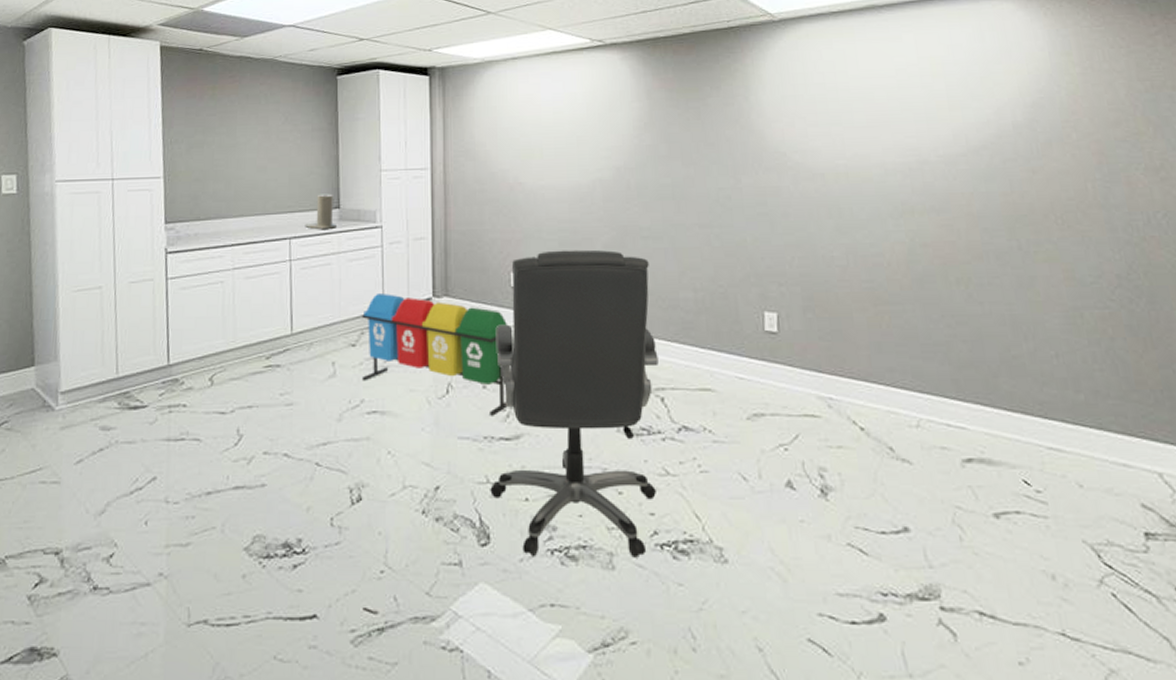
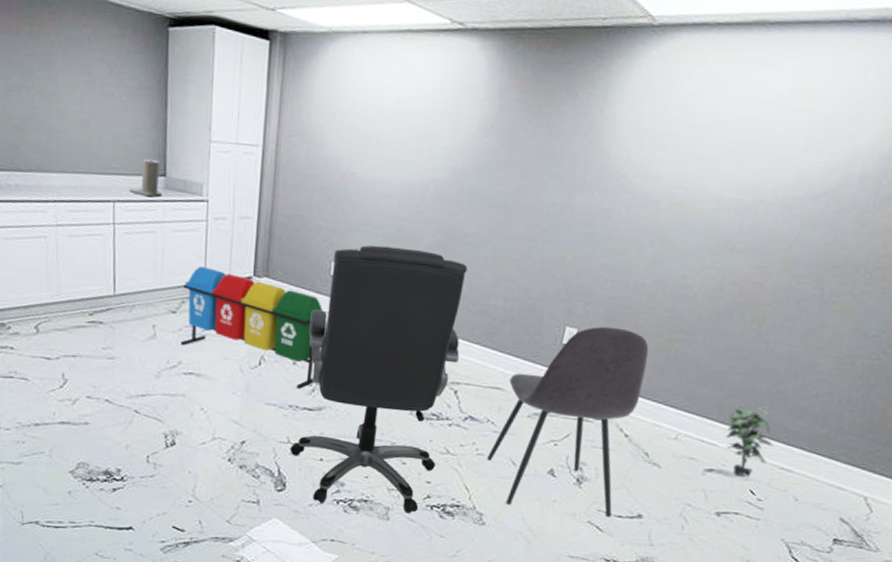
chair: none [713,306,873,536] -> present [487,326,649,518]
potted plant: none [967,375,1031,463] -> present [726,404,774,477]

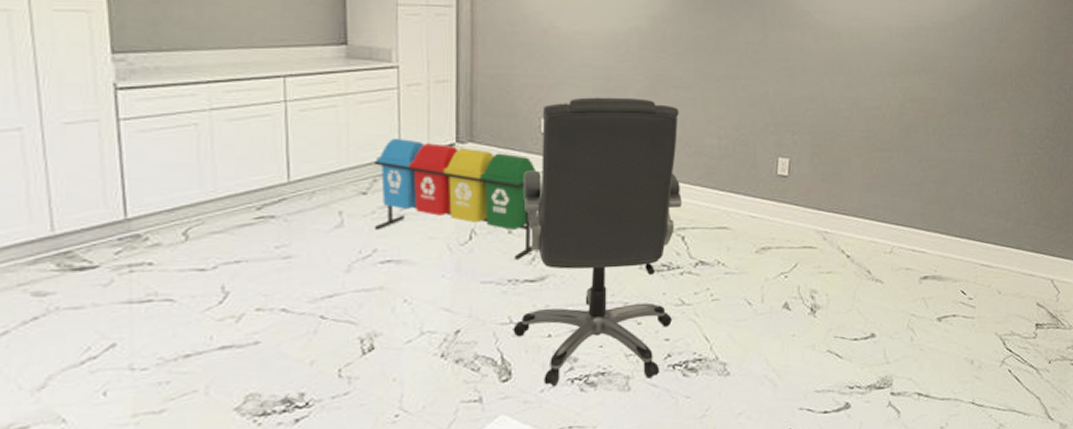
paper towel: present [129,158,163,198] -> none [303,27,345,68]
chair: present [487,326,649,518] -> none [723,153,855,348]
potted plant: present [726,404,774,477] -> none [930,208,972,278]

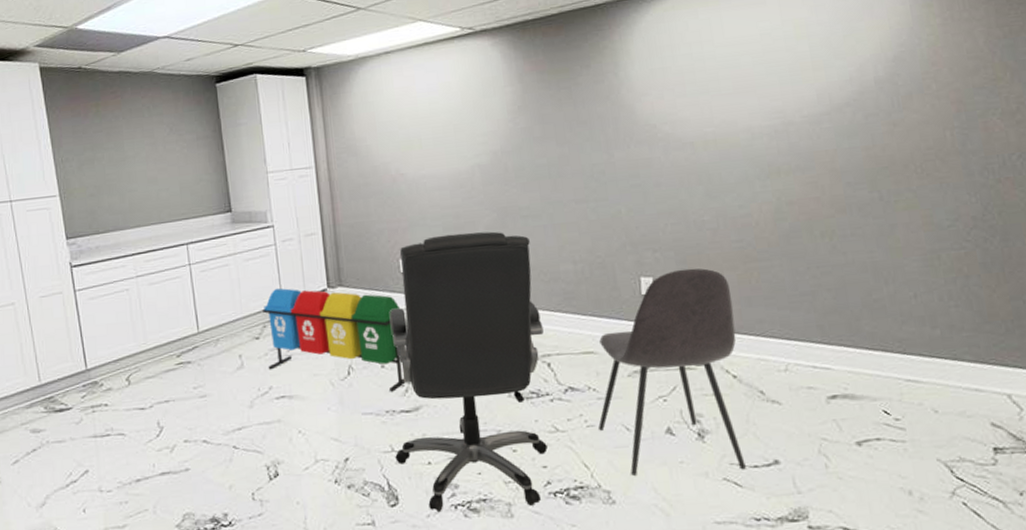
chair: none [723,153,855,348] -> present [598,268,746,476]

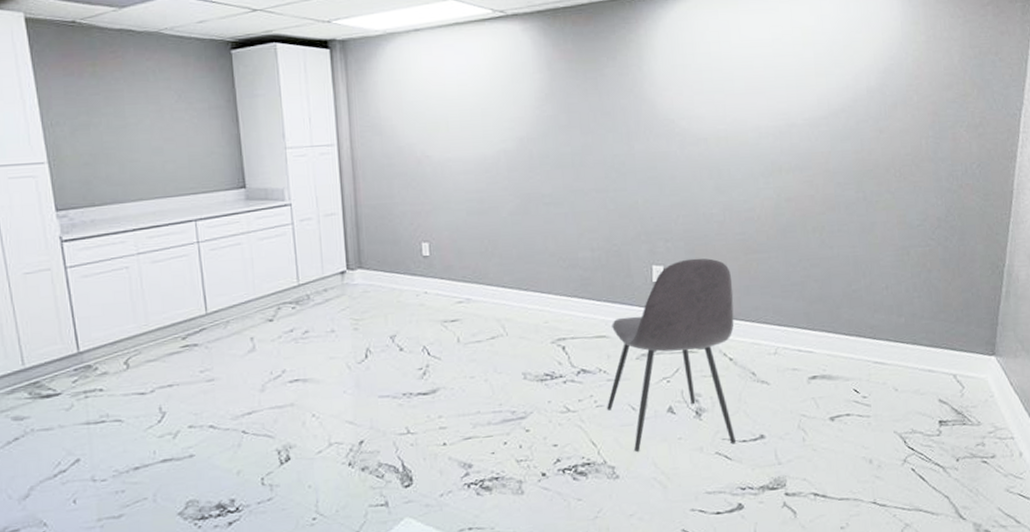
recycling bin: present [263,288,404,392] -> none [277,268,423,375]
chair: present [389,231,547,513] -> none [409,217,560,492]

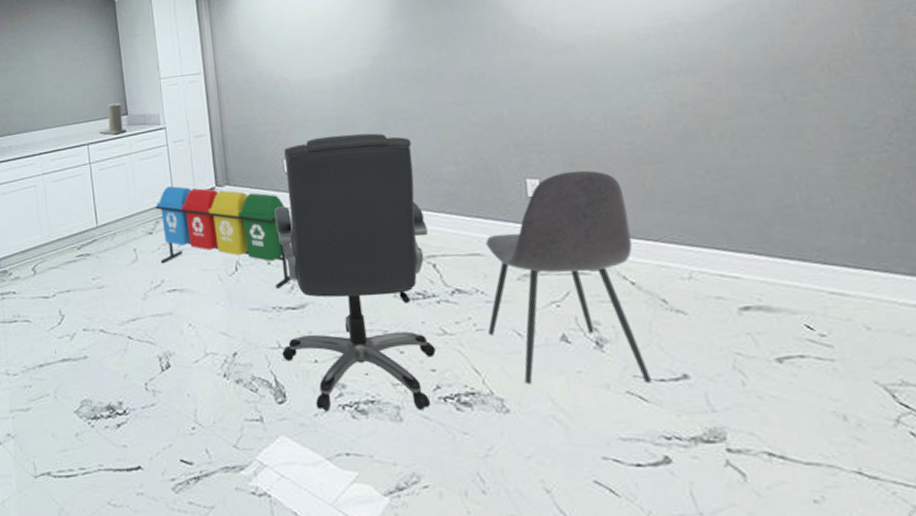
paper towel: none [210,173,245,211] -> present [99,102,128,136]
recycling bin: none [277,268,423,375] -> present [156,186,290,289]
chair: none [409,217,560,492] -> present [274,133,436,412]

